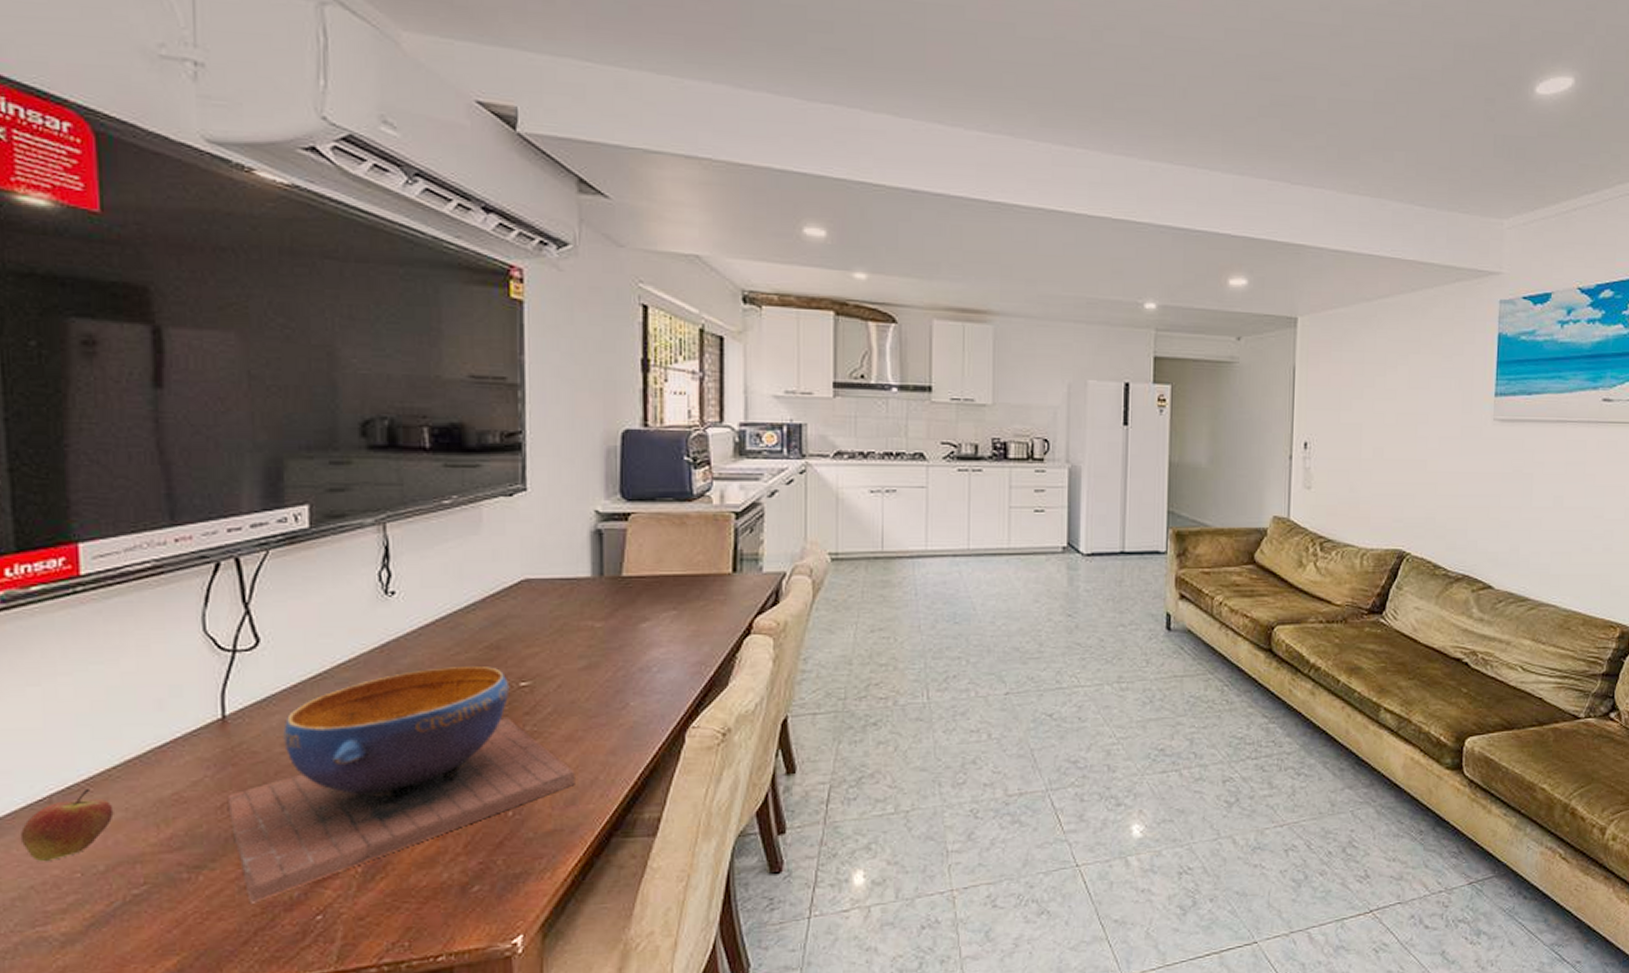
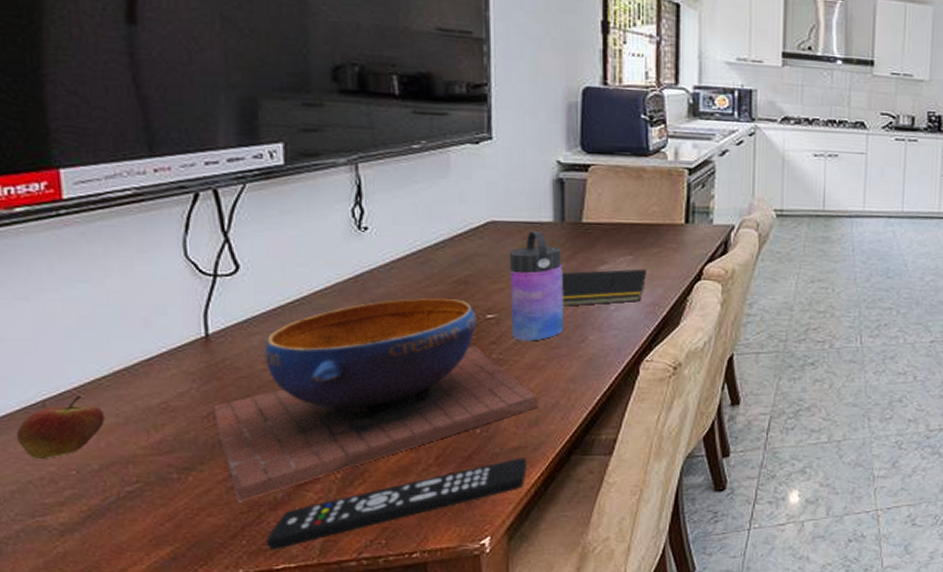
remote control: none [280,842,562,957] -> present [266,458,526,550]
water bottle: none [544,588,602,711] -> present [509,231,563,341]
notepad: none [600,624,692,670] -> present [561,268,647,306]

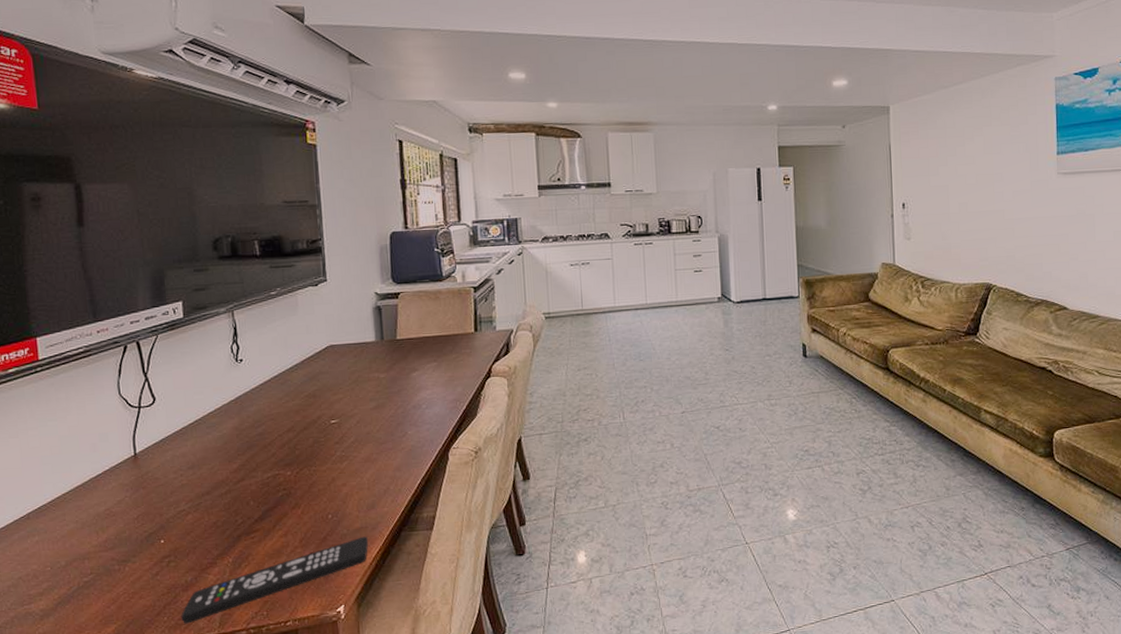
fruit: present [15,395,105,460] -> none [10,508,69,560]
decorative bowl: present [212,298,538,502] -> none [140,410,374,586]
water bottle: present [509,231,563,341] -> none [344,350,388,440]
notepad: present [561,268,647,306] -> none [384,372,448,409]

